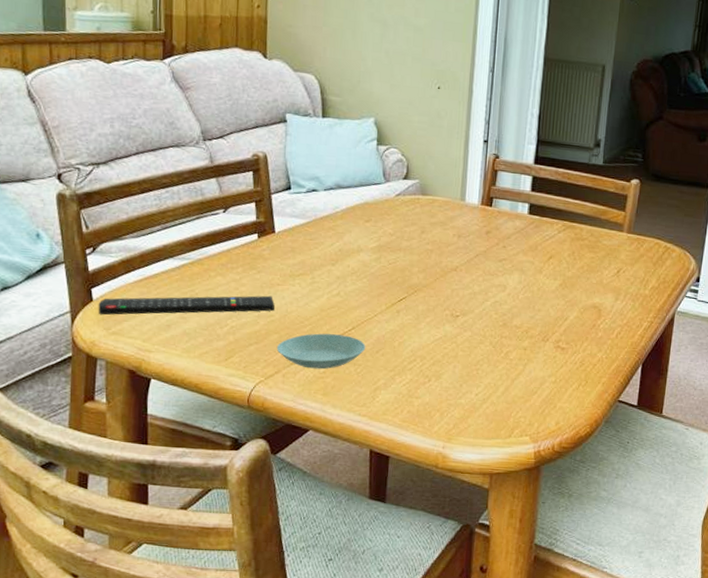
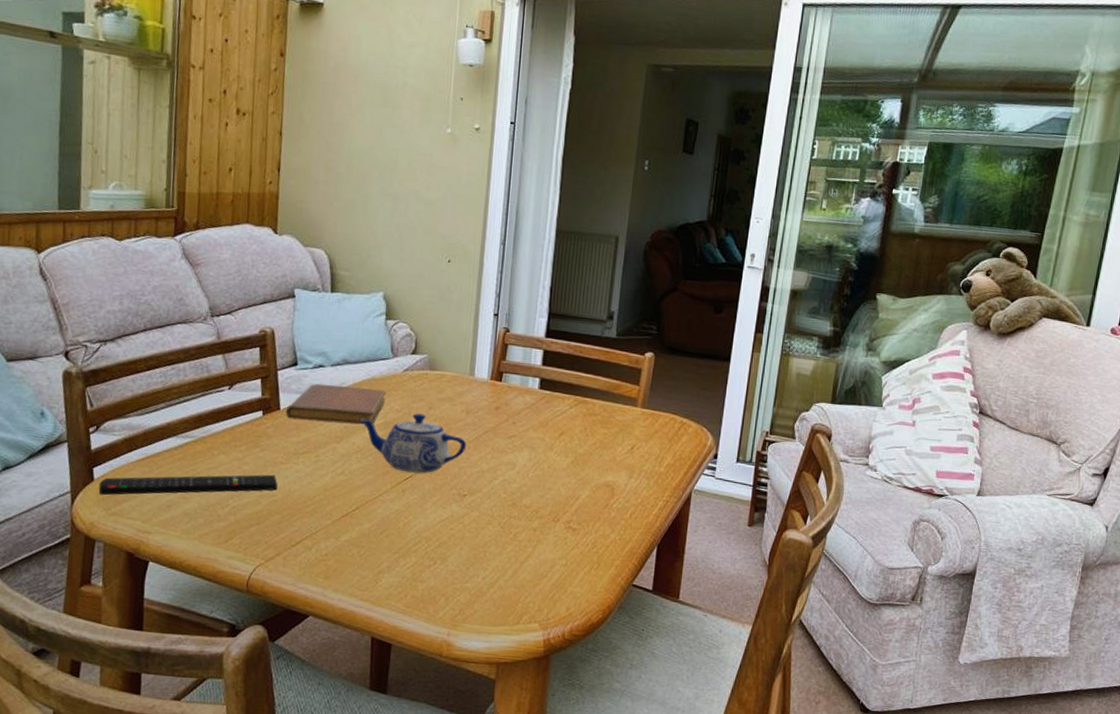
saucer: present [276,333,366,369] -> none [278,514,370,552]
notebook: none [280,207,380,248] -> present [285,383,387,425]
teapot: none [353,237,459,295] -> present [359,413,467,474]

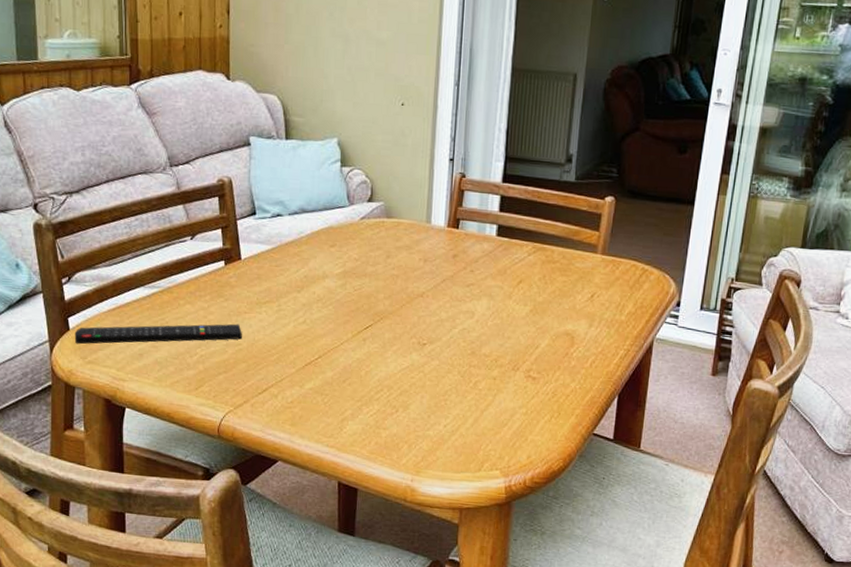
notebook: present [285,383,387,425] -> none [246,232,344,274]
teapot: present [359,413,467,474] -> none [319,262,425,322]

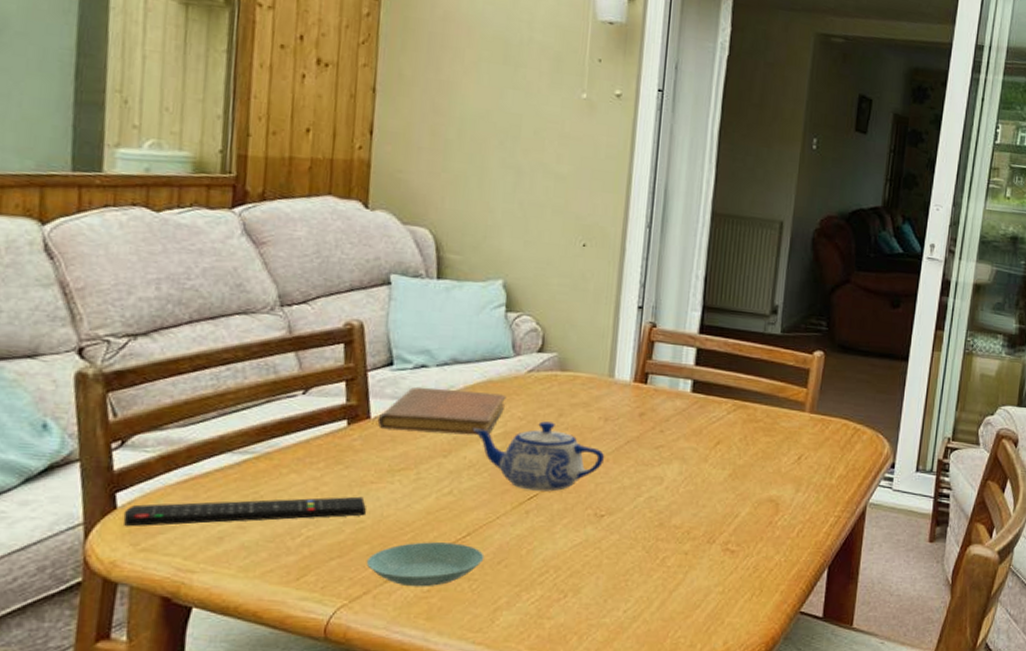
saucer: none [244,362,333,399] -> present [366,542,485,587]
notebook: none [246,232,344,274] -> present [377,386,507,436]
teapot: none [319,262,425,322] -> present [472,421,605,491]

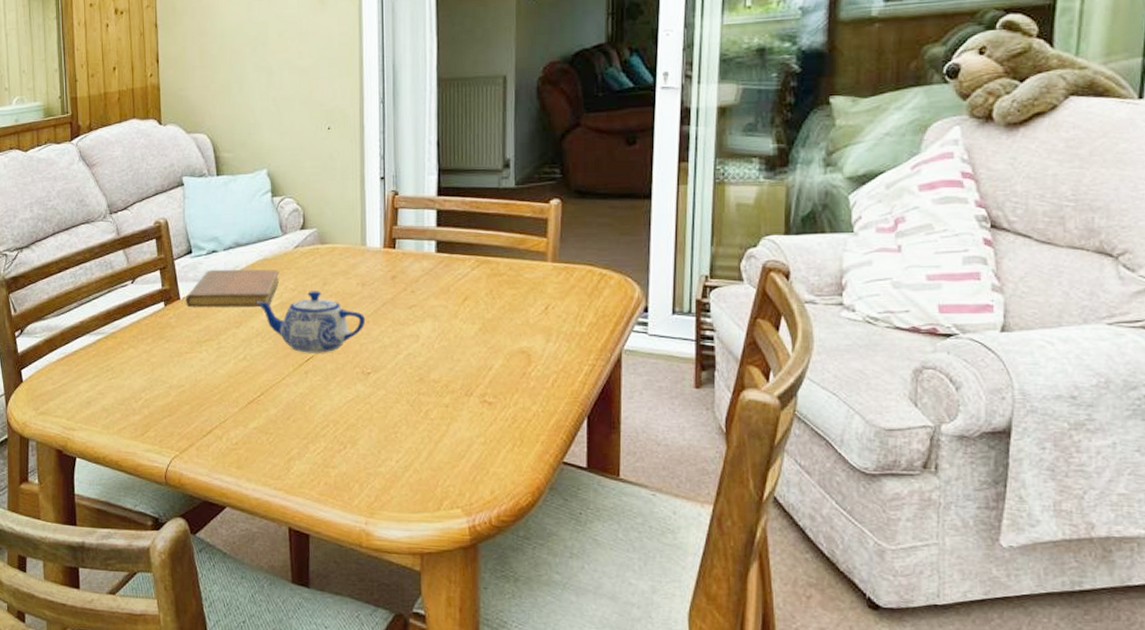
remote control: present [123,496,366,527] -> none [27,365,184,396]
saucer: present [366,542,485,587] -> none [188,401,276,440]

